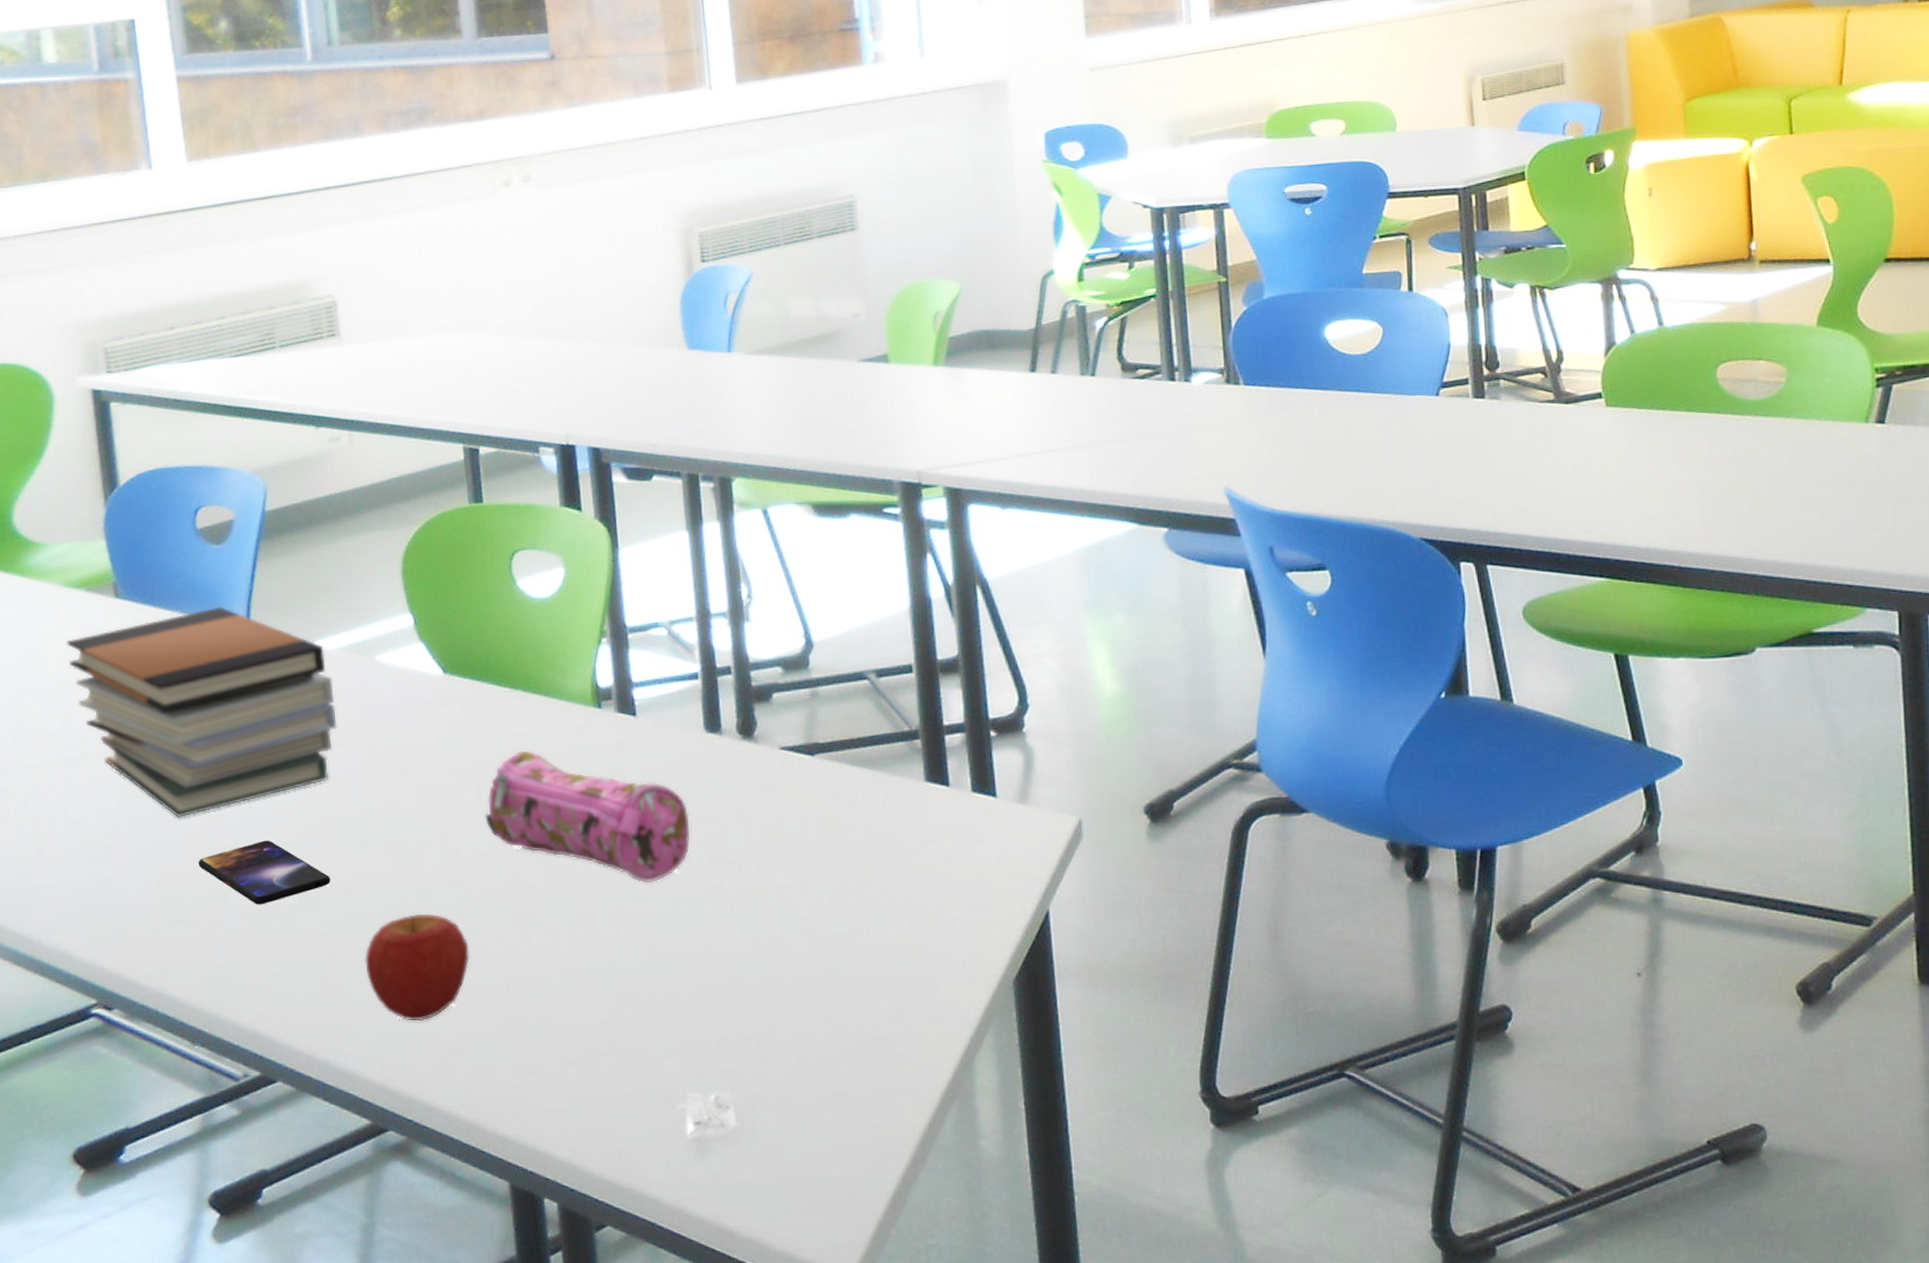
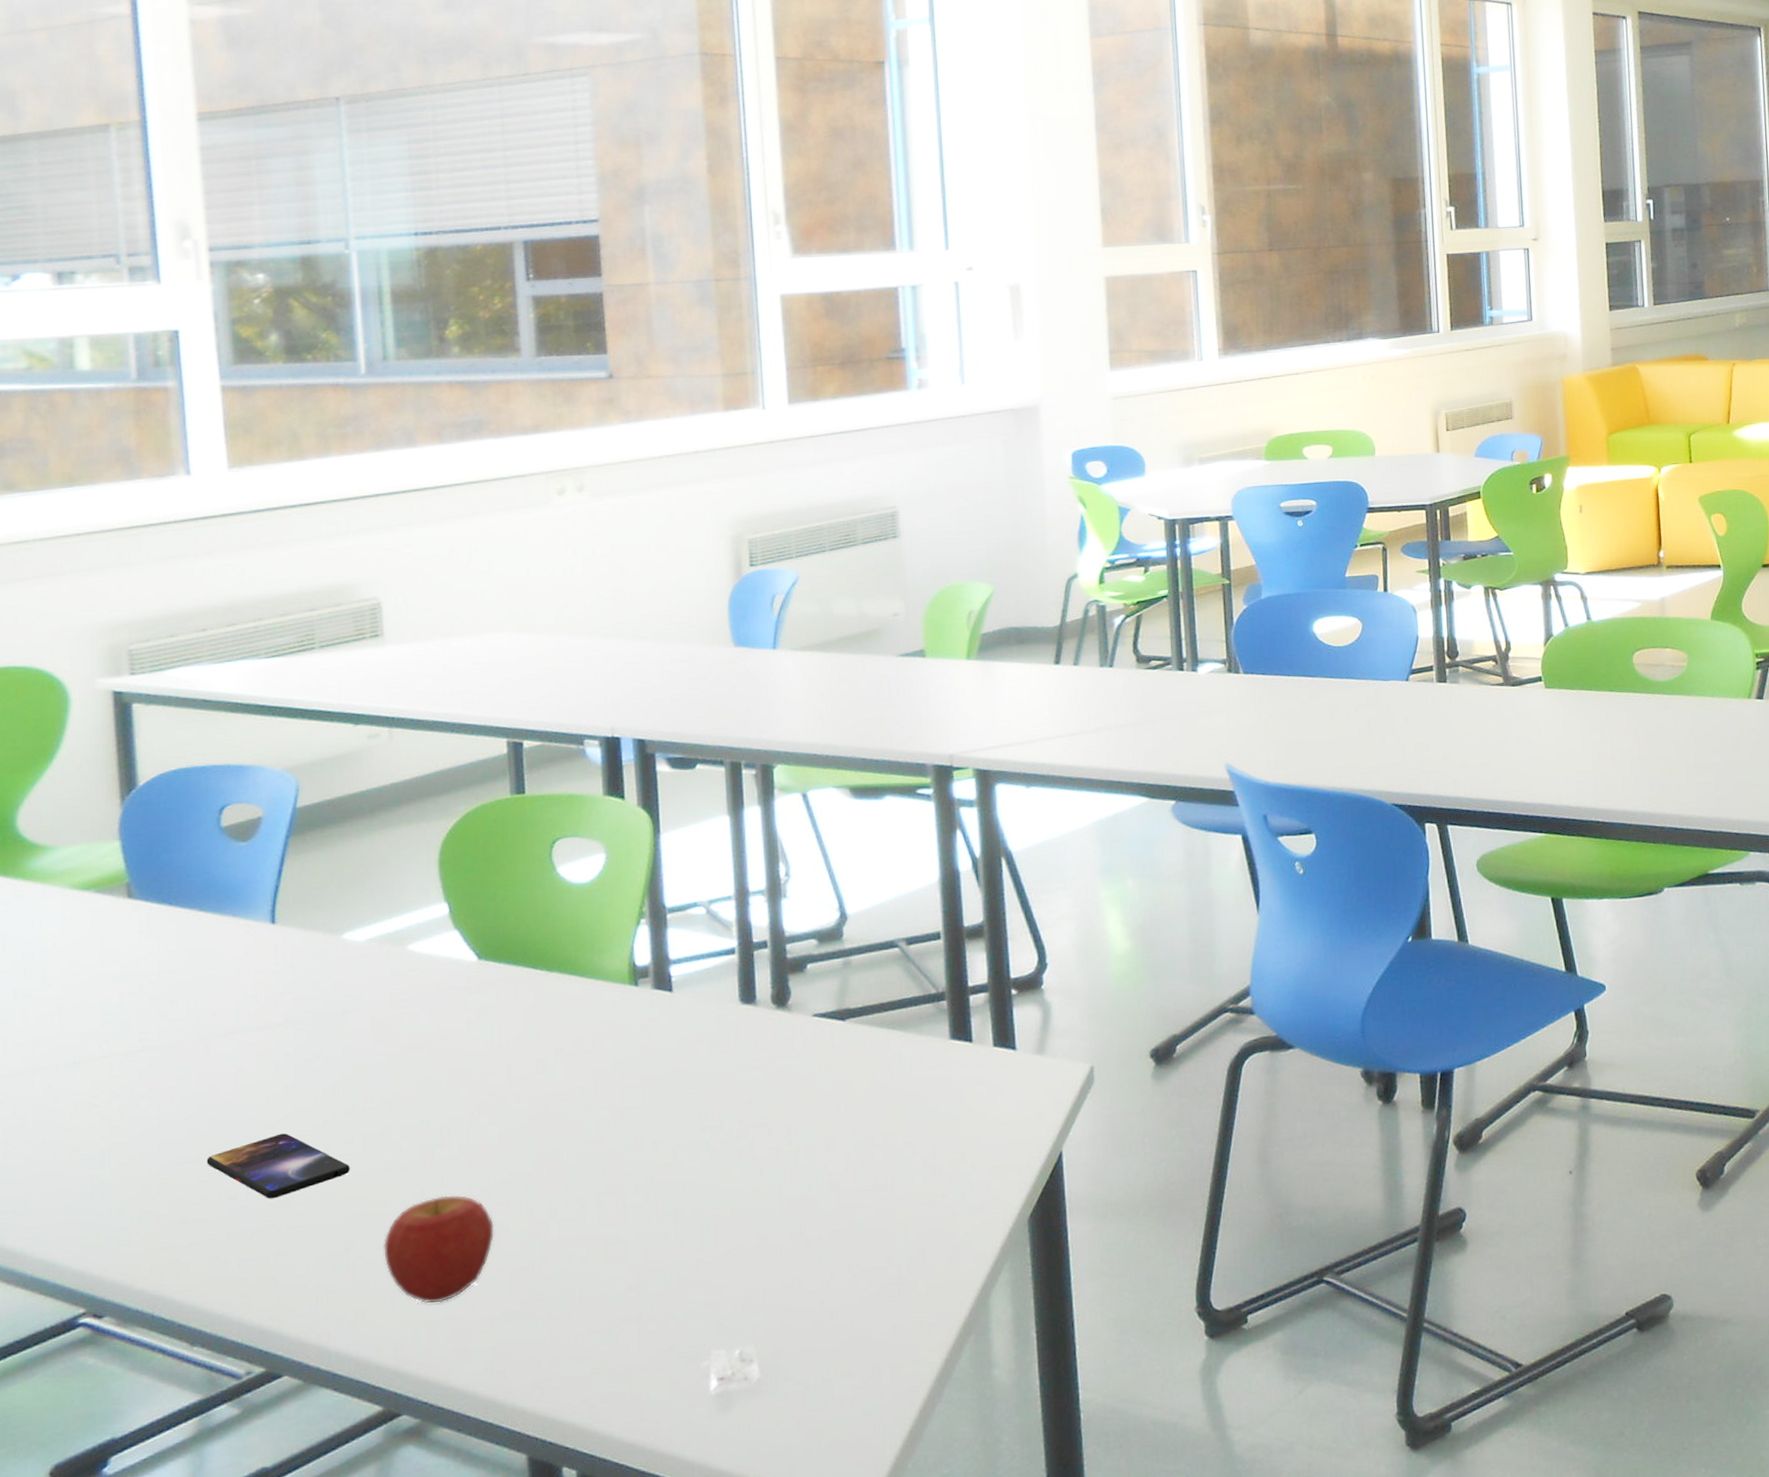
book stack: present [67,606,337,819] -> none [71,903,364,1117]
pencil case: present [485,750,691,883] -> none [516,1030,723,1151]

